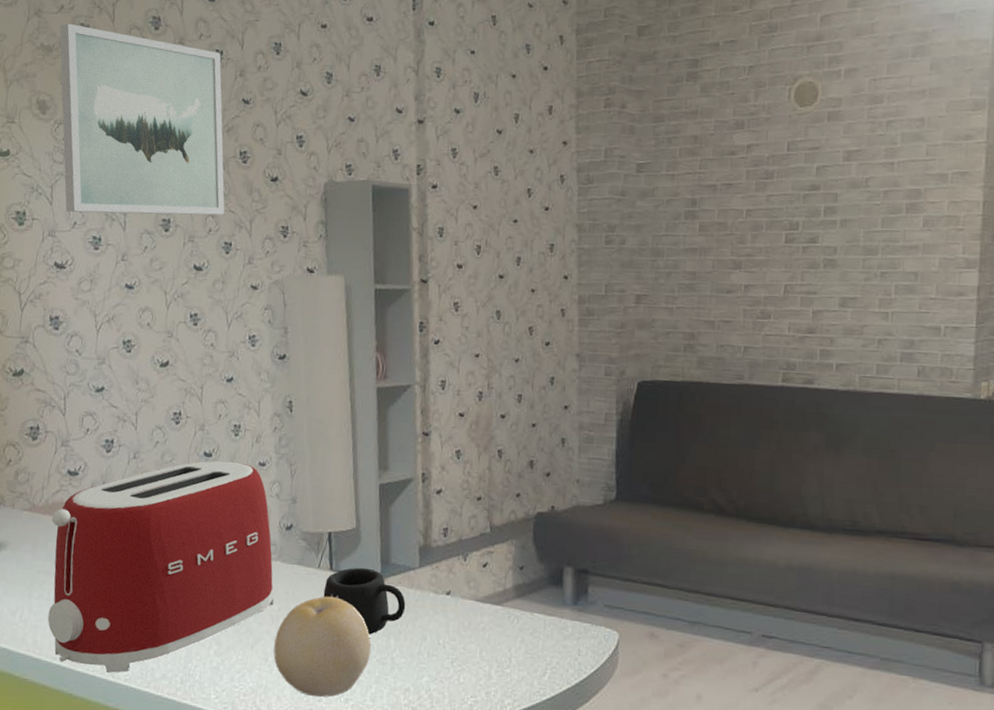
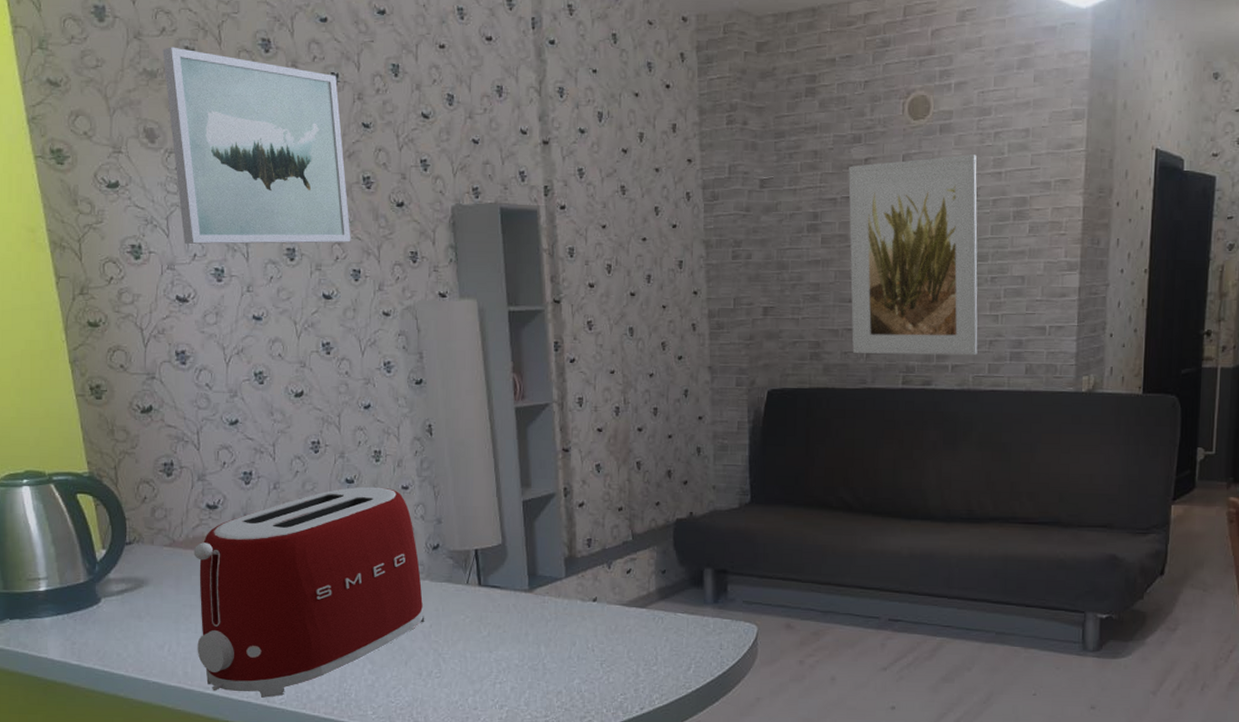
fruit: present [273,596,371,698] -> none [428,610,522,706]
mug: present [323,567,406,635] -> none [473,581,554,644]
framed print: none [729,143,867,355] -> present [848,154,978,356]

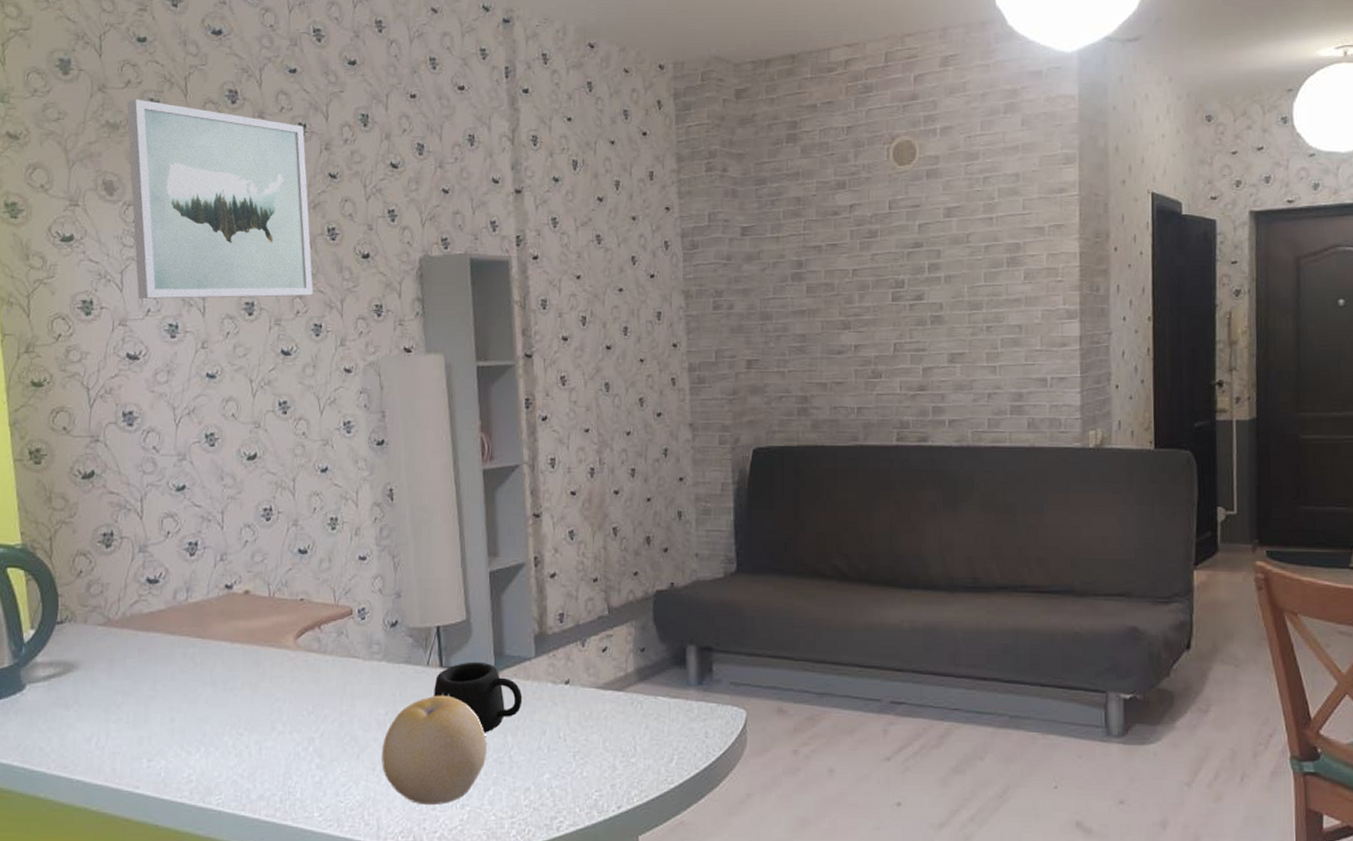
toaster: present [193,486,425,698] -> none [128,557,380,798]
fruit: none [428,610,522,706] -> present [382,695,487,806]
mug: none [473,581,554,644] -> present [434,661,523,733]
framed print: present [848,154,978,356] -> none [833,200,976,410]

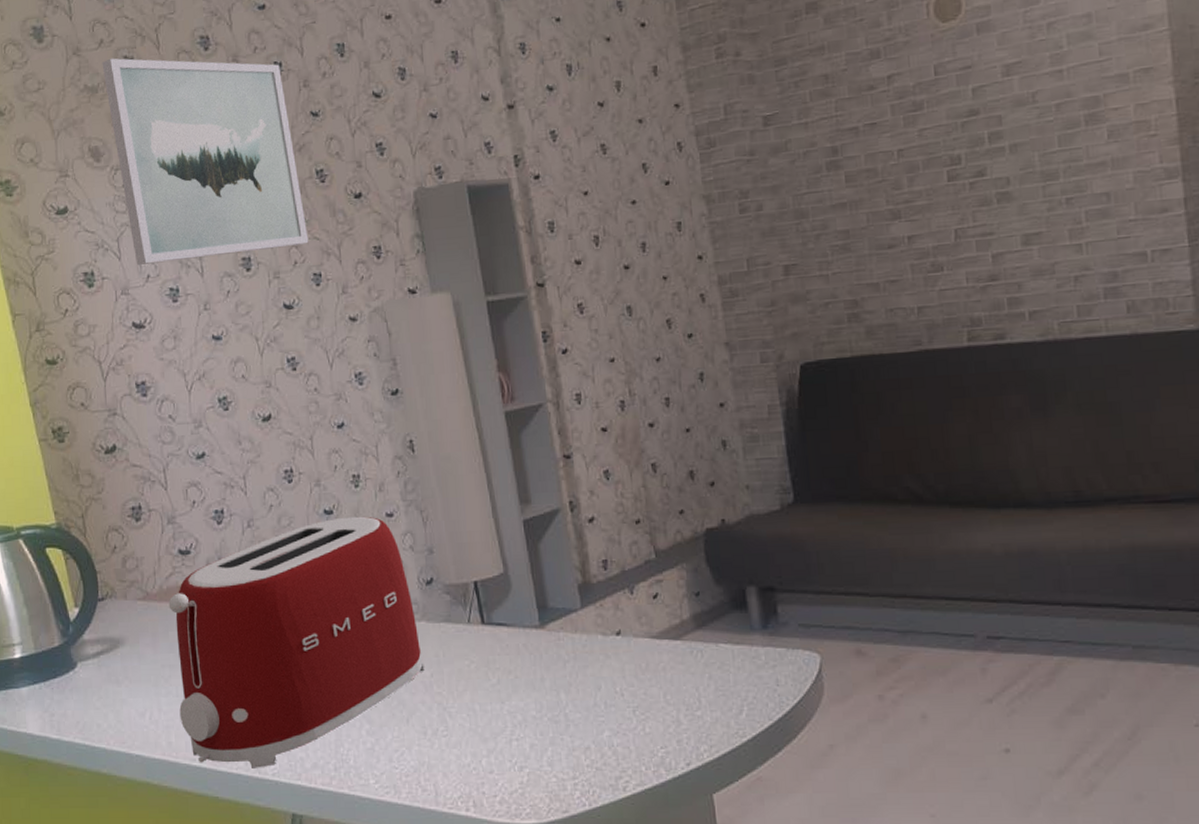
toaster: none [128,557,380,798] -> present [168,516,425,768]
fruit: present [382,695,487,806] -> none [431,653,540,769]
mug: present [434,661,523,733] -> none [478,616,573,691]

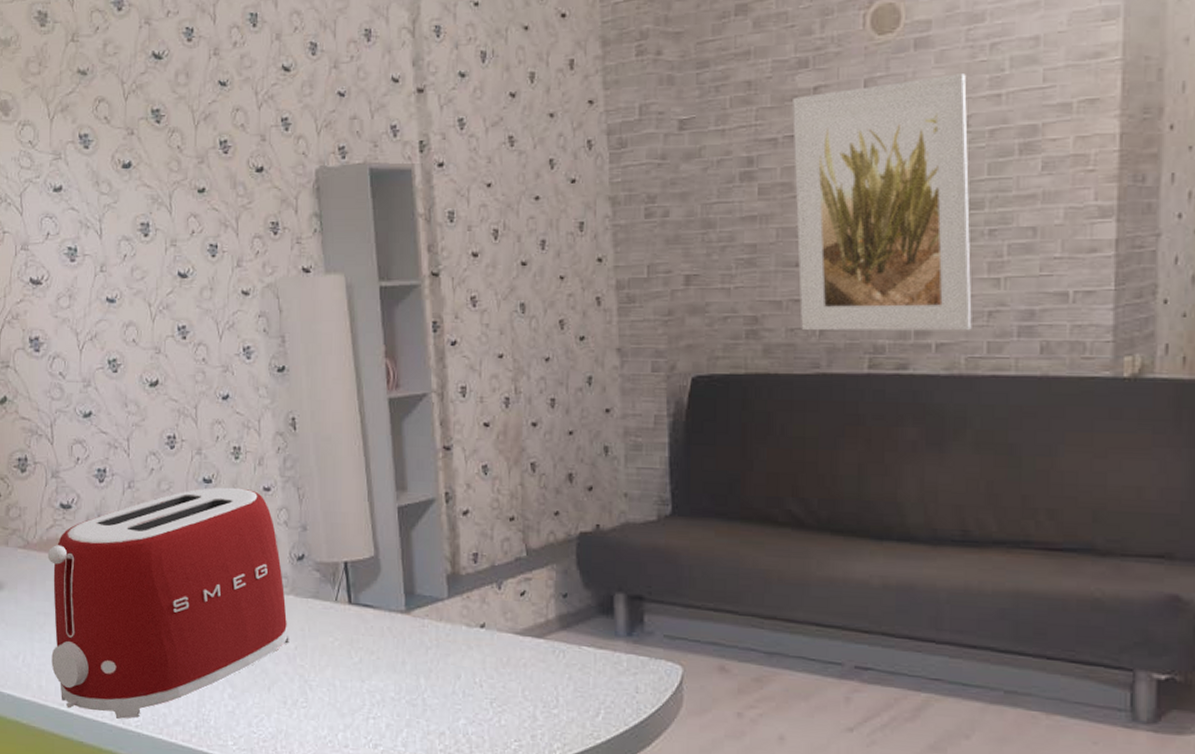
wall art: present [102,58,309,265] -> none [16,12,208,222]
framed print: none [869,53,1061,309] -> present [793,74,972,331]

